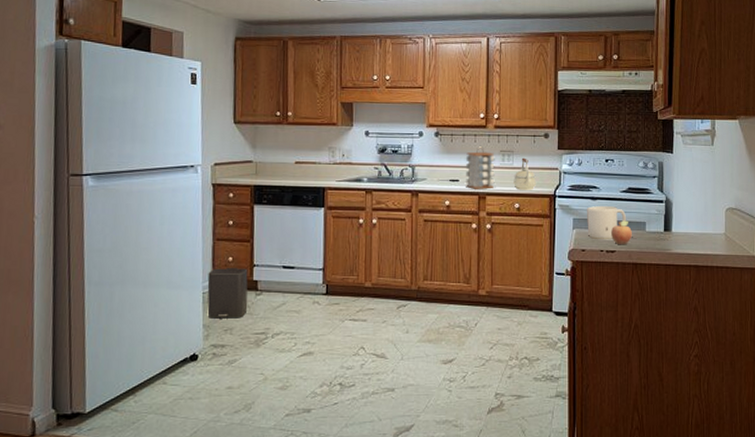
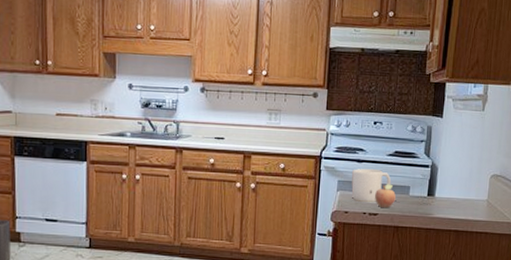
spice rack: present [466,146,495,190] -> none [231,104,262,149]
kettle: present [513,157,537,191] -> none [279,117,304,152]

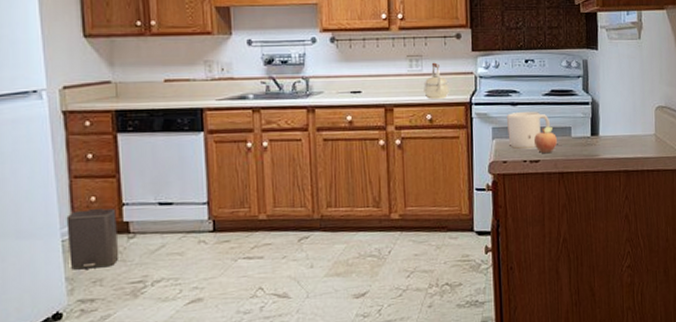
kettle: none [279,117,304,152] -> present [423,62,450,100]

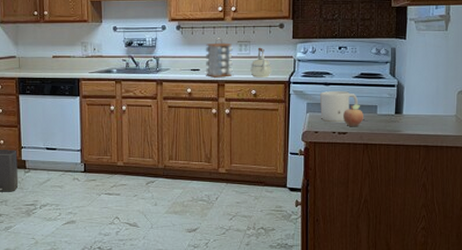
spice rack: none [368,52,403,102] -> present [206,38,233,79]

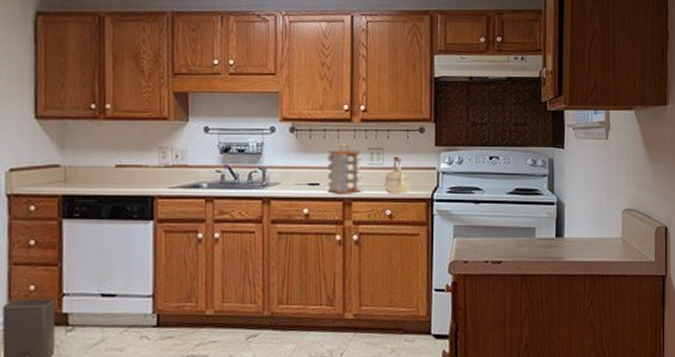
mug: present [319,91,359,123] -> none [468,210,514,250]
fruit: present [342,104,363,127] -> none [496,226,520,255]

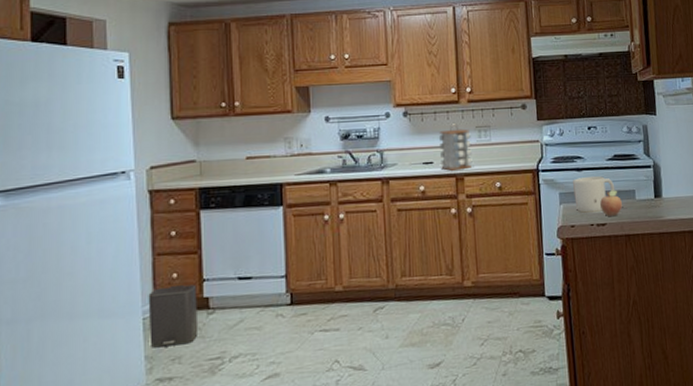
kettle: present [384,156,412,195] -> none [492,132,518,168]
mug: none [468,210,514,250] -> present [572,176,615,214]
fruit: none [496,226,520,255] -> present [599,190,622,217]

